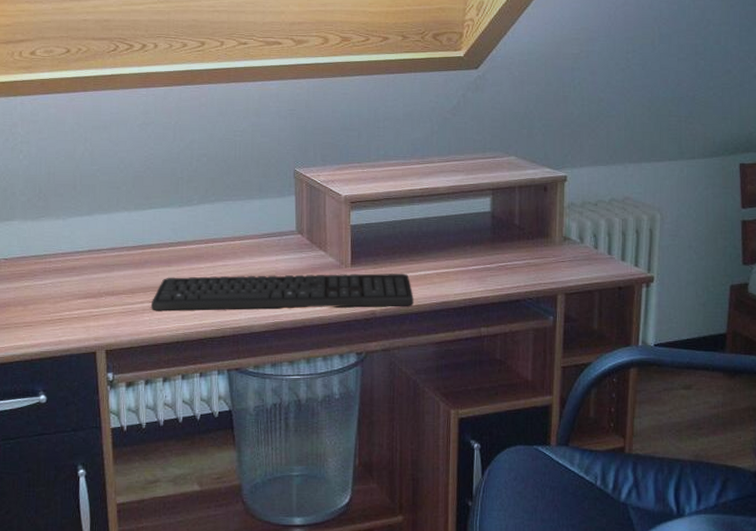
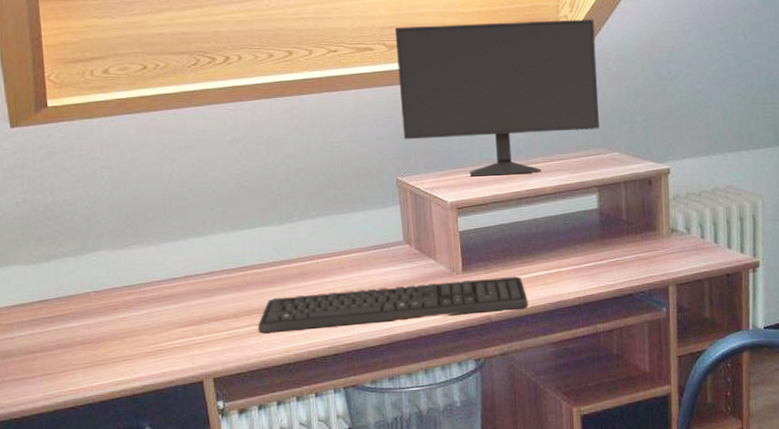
computer monitor: none [303,22,500,173] -> present [394,19,599,177]

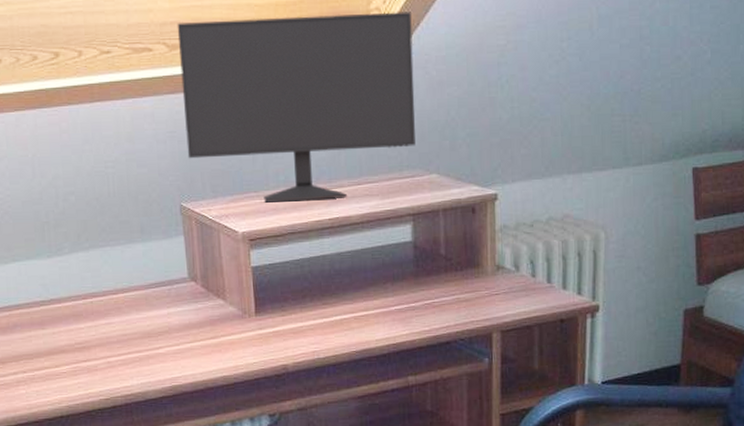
computer keyboard: present [258,276,528,333] -> none [26,320,330,381]

